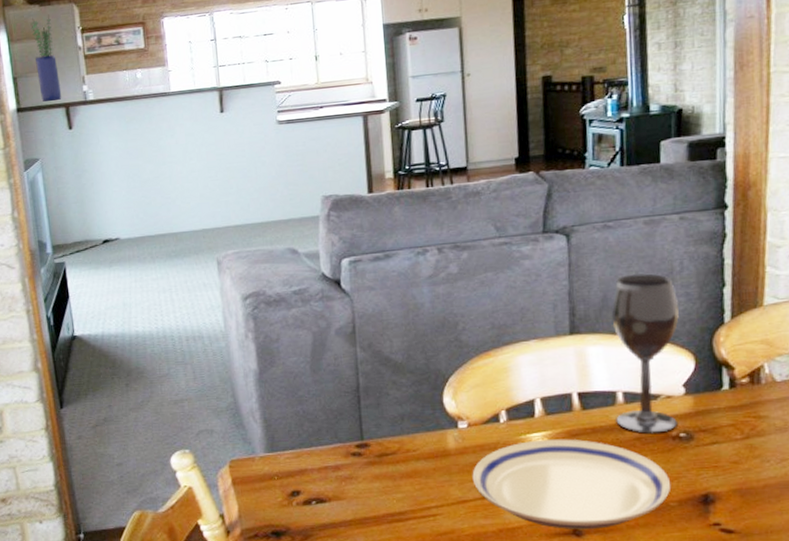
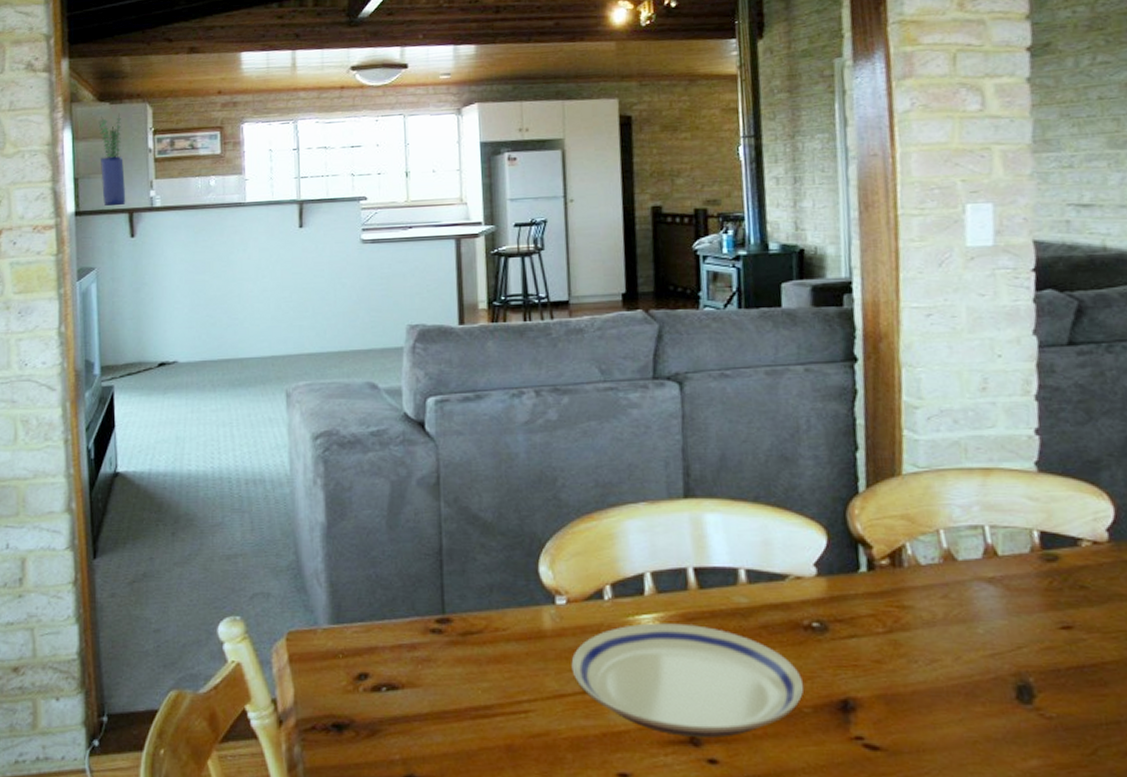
wine glass: present [611,273,679,434] -> none [730,431,809,621]

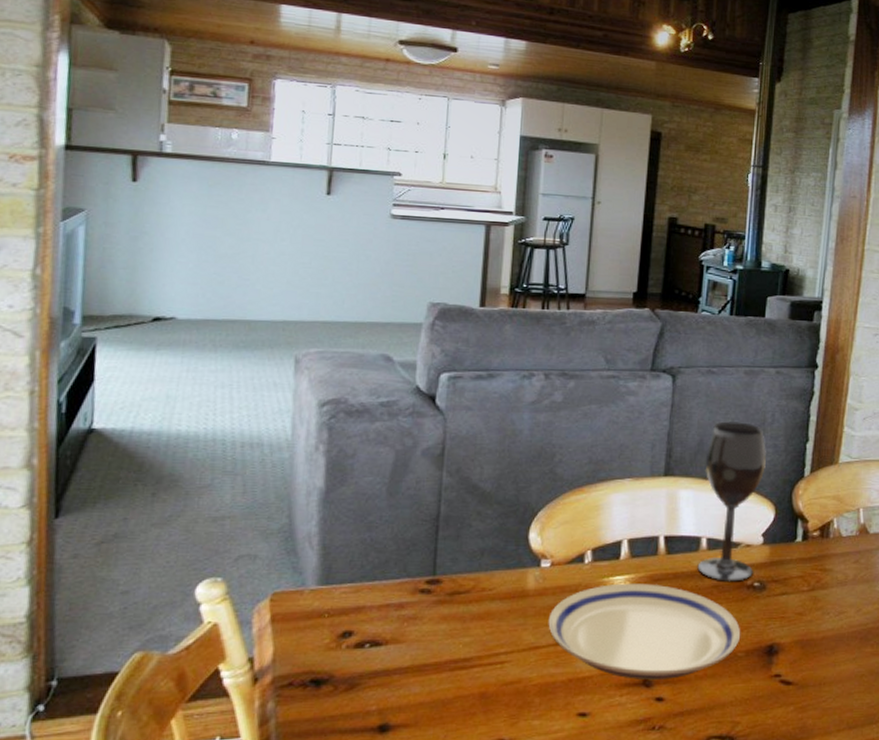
vase: present [98,113,126,206] -> none [101,44,132,145]
wine glass: none [730,431,809,621] -> present [697,421,766,582]

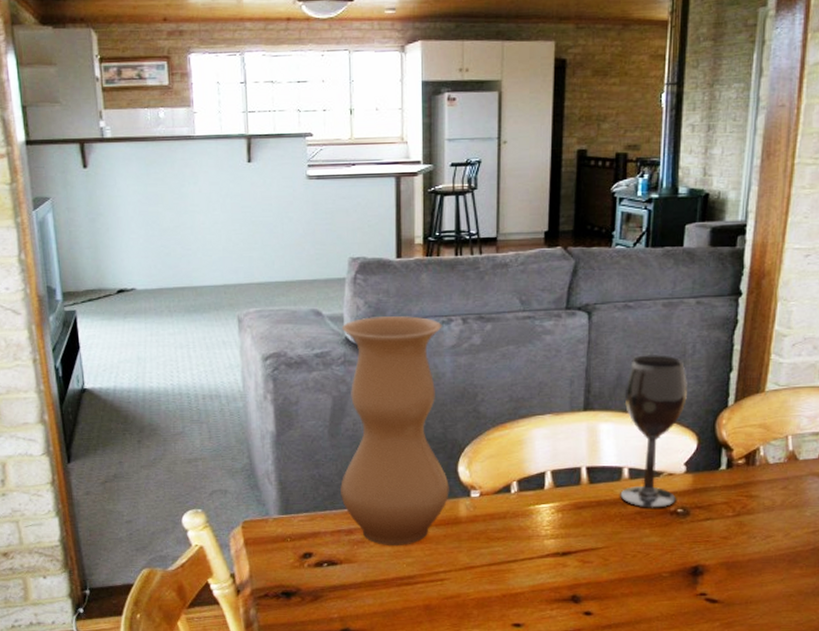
vase: none [394,366,523,624] -> present [340,316,449,547]
plate: present [548,583,741,679] -> none [481,511,665,596]

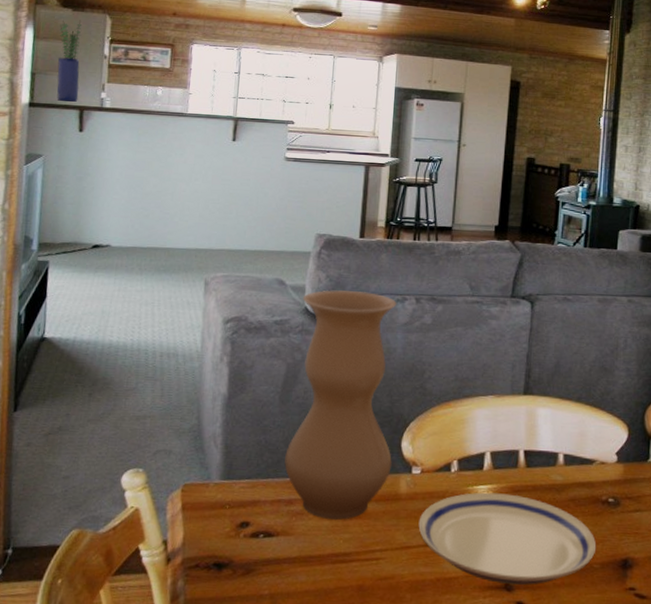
vase: none [42,38,76,135] -> present [57,20,81,102]
plate: none [481,511,665,596] -> present [418,492,597,585]
wine glass: present [620,355,687,508] -> none [555,345,619,497]

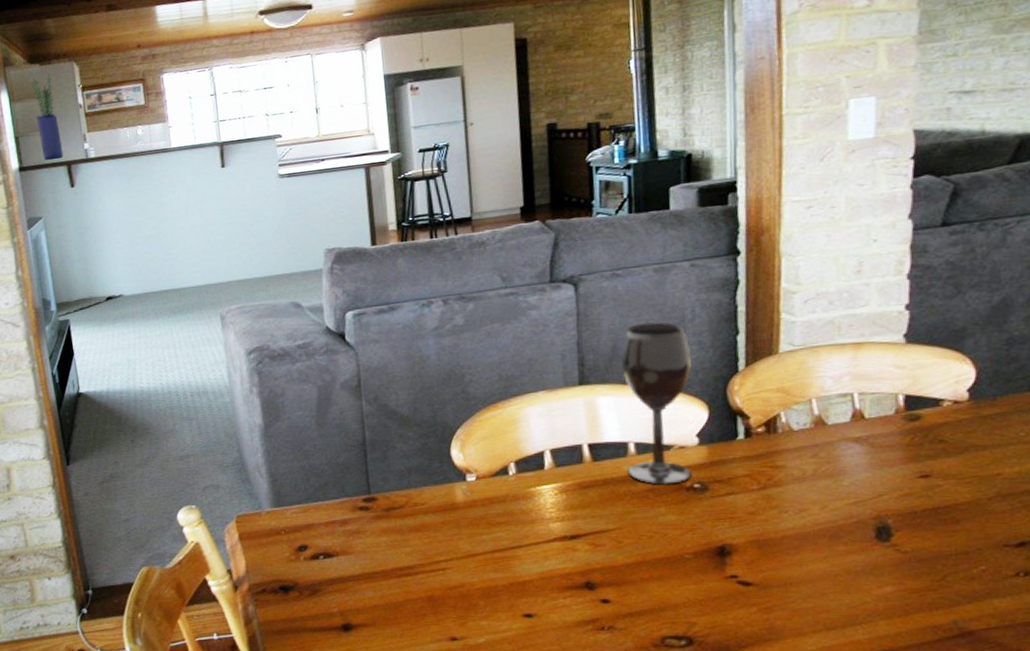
vase: present [284,290,397,521] -> none [321,301,444,536]
plate: present [418,492,597,585] -> none [481,491,686,583]
wine glass: none [555,345,619,497] -> present [621,322,692,485]

